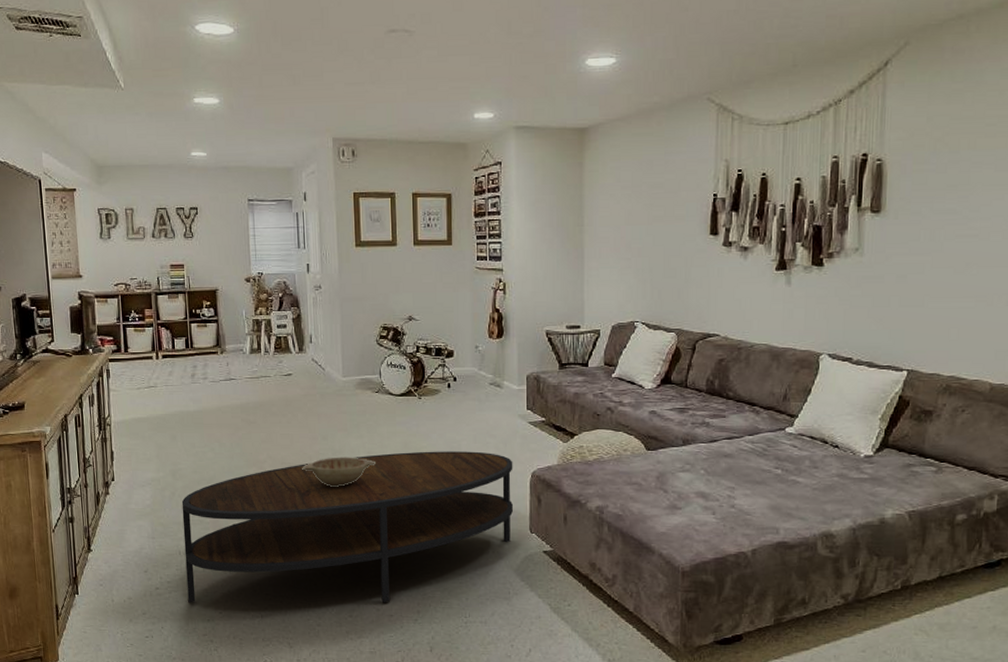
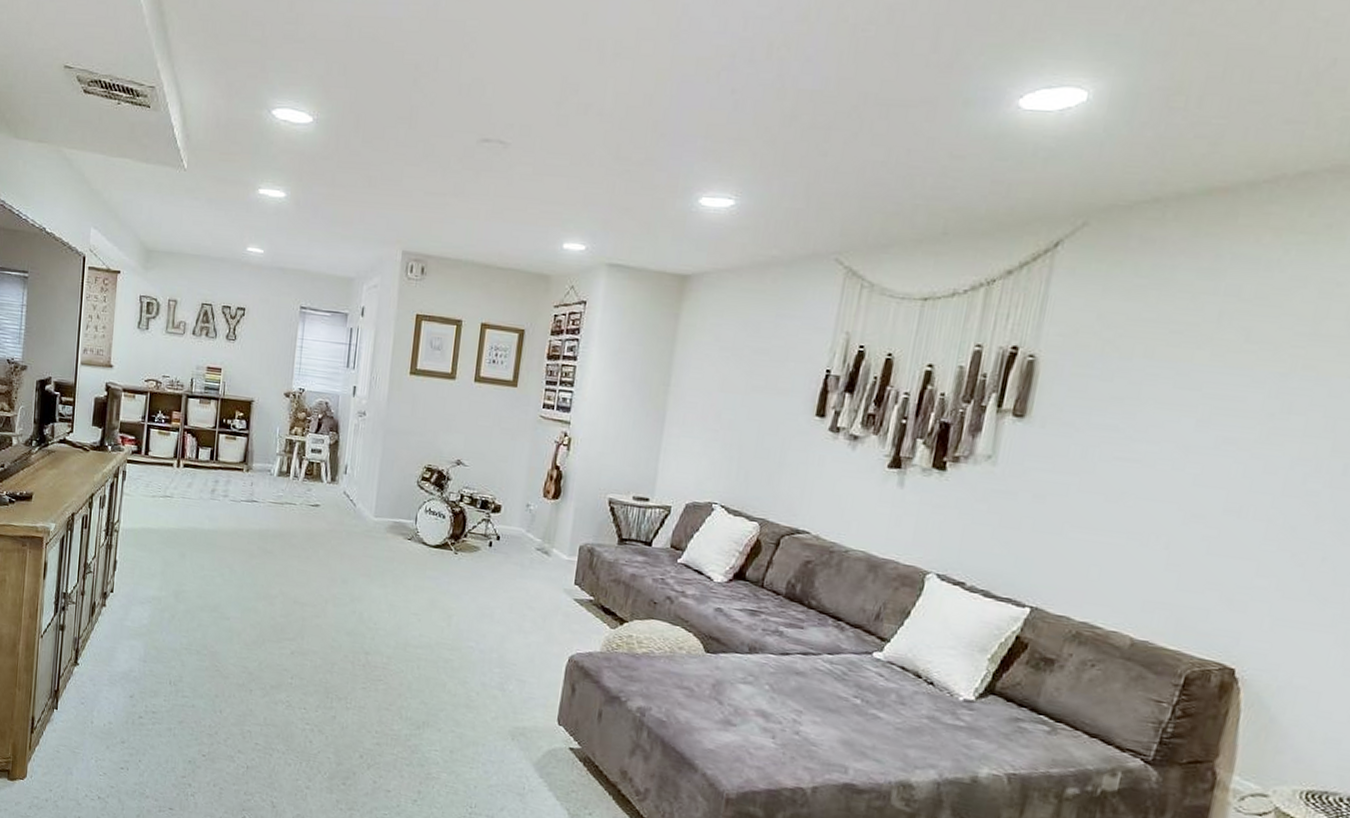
coffee table: present [181,451,514,603] -> none [171,606,550,776]
decorative bowl: present [302,457,377,487] -> none [315,603,398,638]

